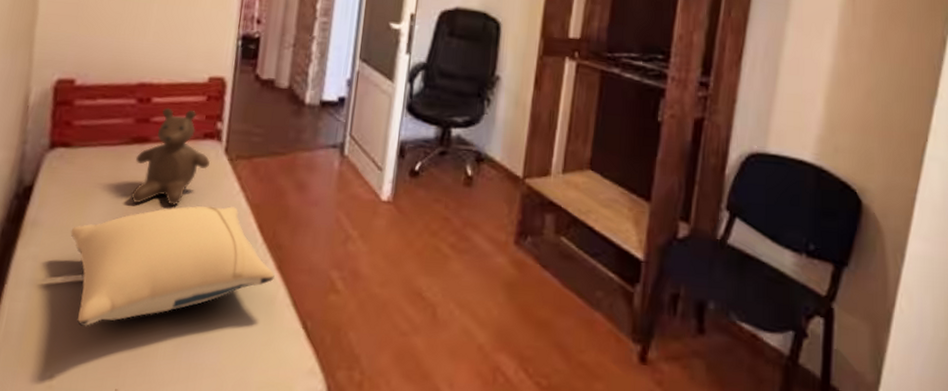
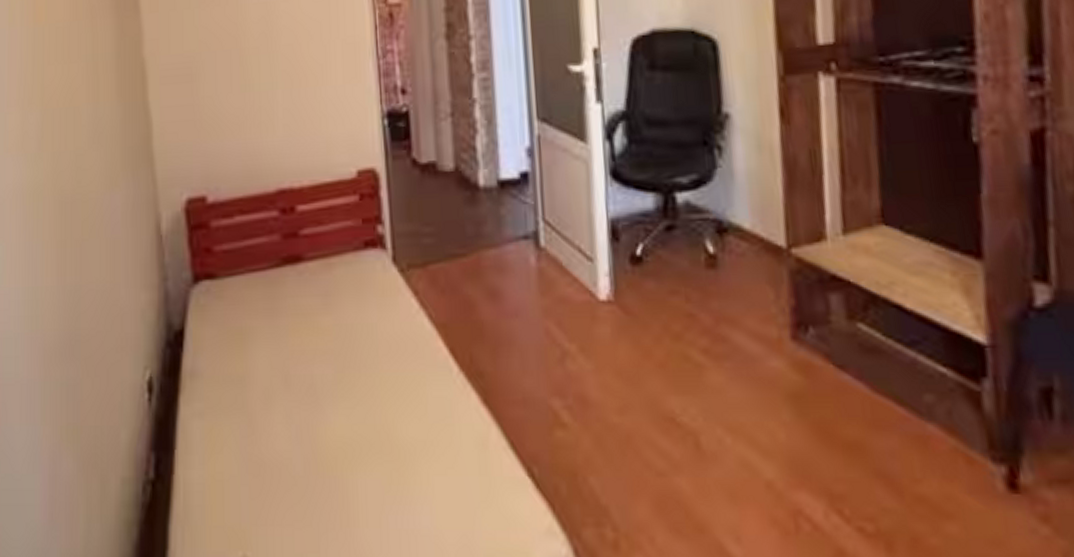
pillow: present [70,206,275,326] -> none [234,329,481,493]
teddy bear: present [131,107,210,206] -> none [290,215,377,337]

